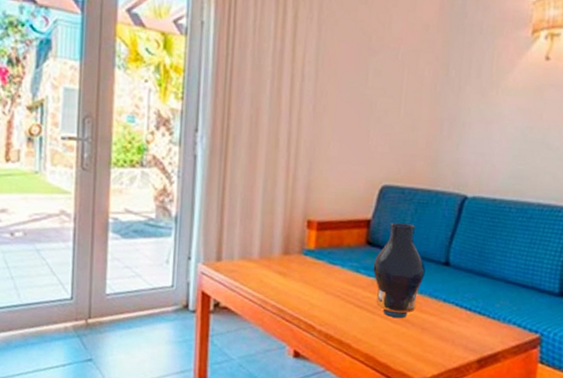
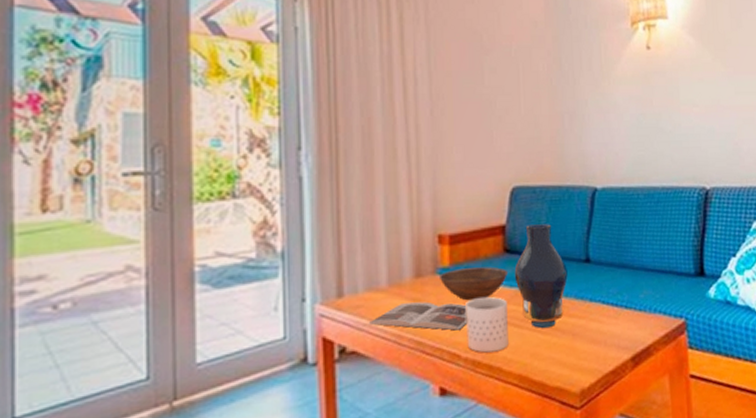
magazine: none [239,274,326,306] -> present [368,301,468,331]
bowl: none [305,252,367,283] -> present [440,266,507,301]
mug: none [322,281,363,330] -> present [465,297,509,353]

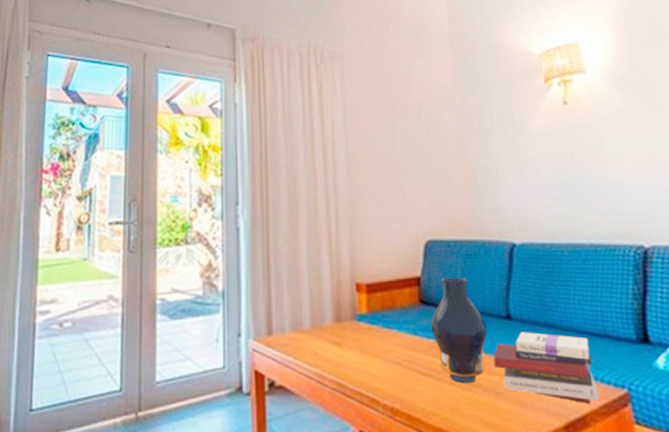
magazine: present [368,301,468,331] -> none [293,346,386,376]
bowl: present [440,266,507,301] -> none [358,317,424,348]
mug: present [465,297,509,353] -> none [383,347,427,402]
books: none [573,273,662,335] -> present [493,332,600,403]

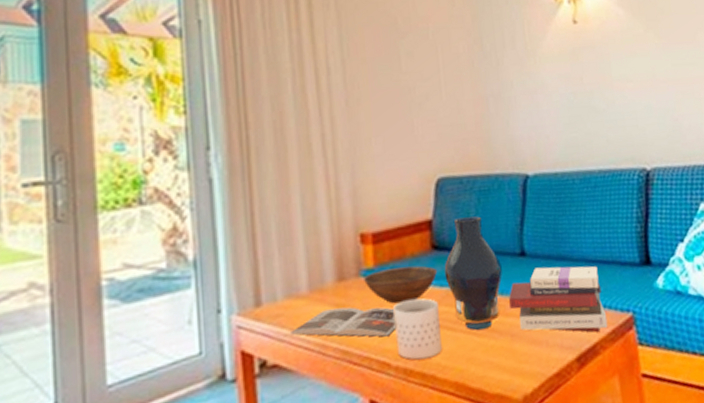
magazine: none [293,346,386,376] -> present [289,307,397,337]
bowl: none [358,317,424,348] -> present [364,265,437,304]
mug: none [383,347,427,402] -> present [393,298,442,360]

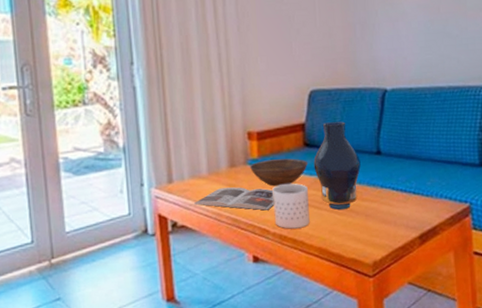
books: present [509,266,608,333] -> none [365,164,448,217]

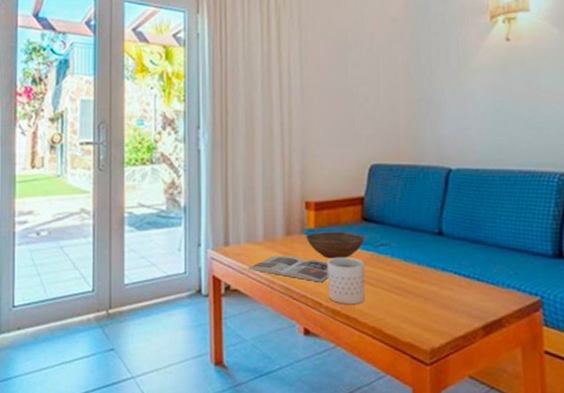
vase: present [313,121,361,210] -> none [371,198,421,290]

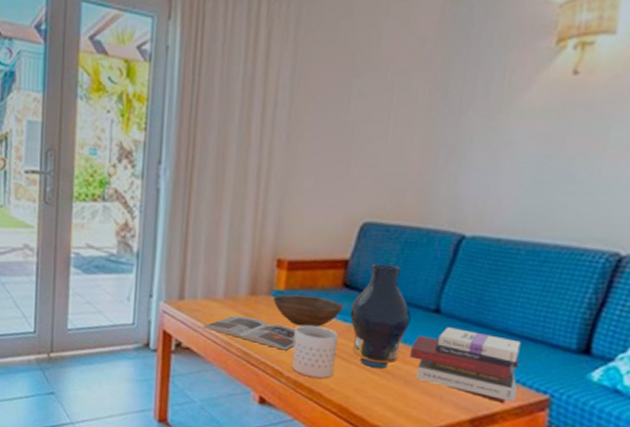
vase: none [371,198,421,290] -> present [350,263,412,369]
books: none [425,247,515,308] -> present [410,327,521,403]

